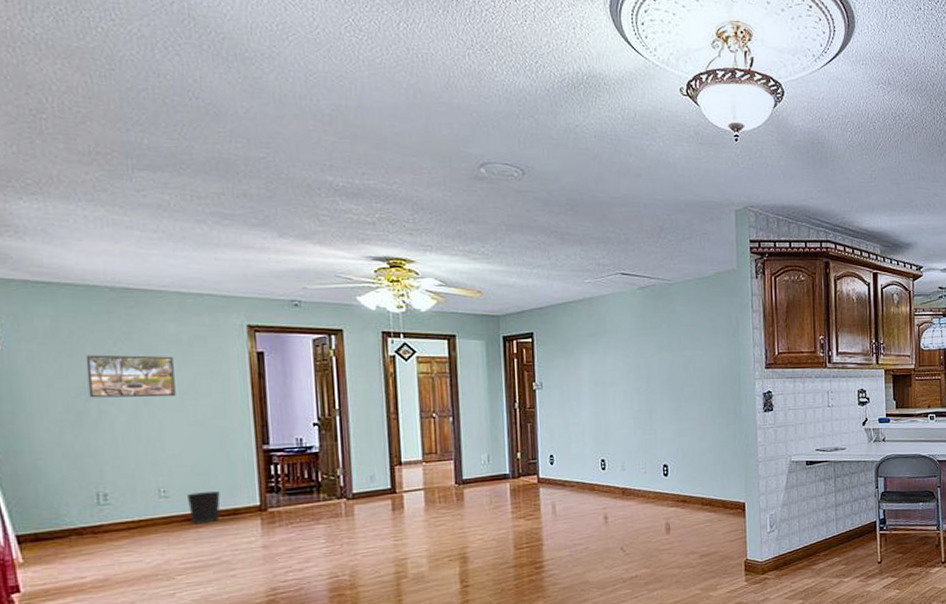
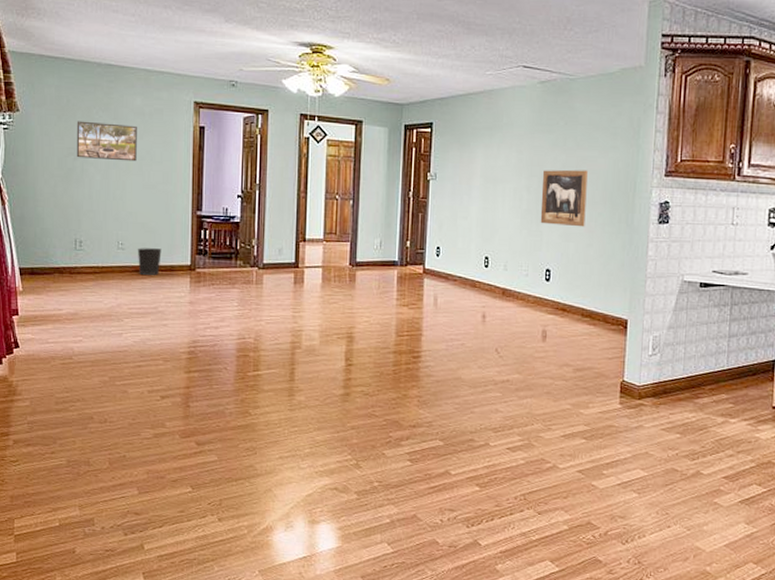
wall art: none [650,368,697,423] -> present [540,169,588,227]

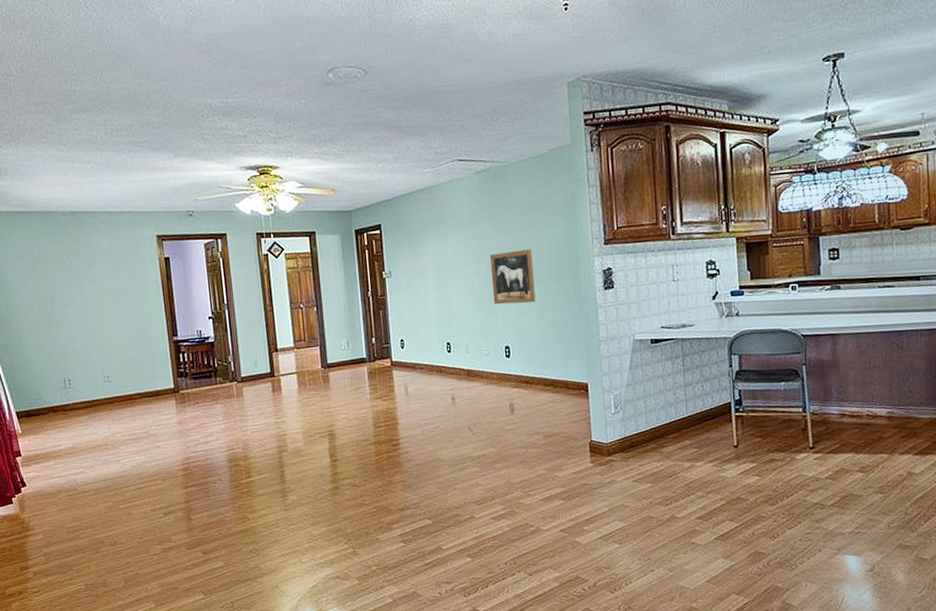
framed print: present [76,121,137,162] -> none [50,265,111,303]
wastebasket: present [137,248,162,276] -> none [122,376,146,404]

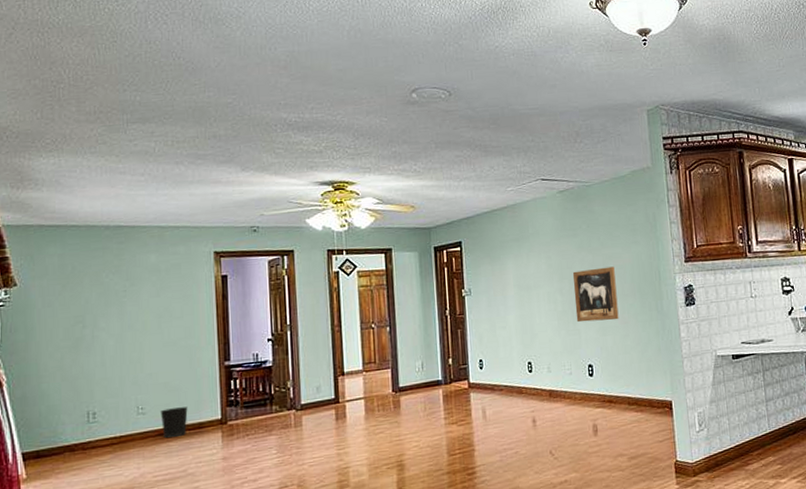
wastebasket: none [122,376,146,404] -> present [160,407,188,439]

